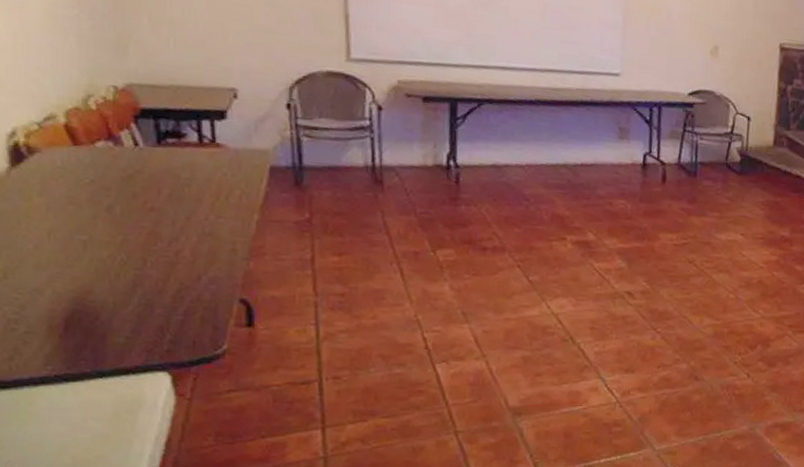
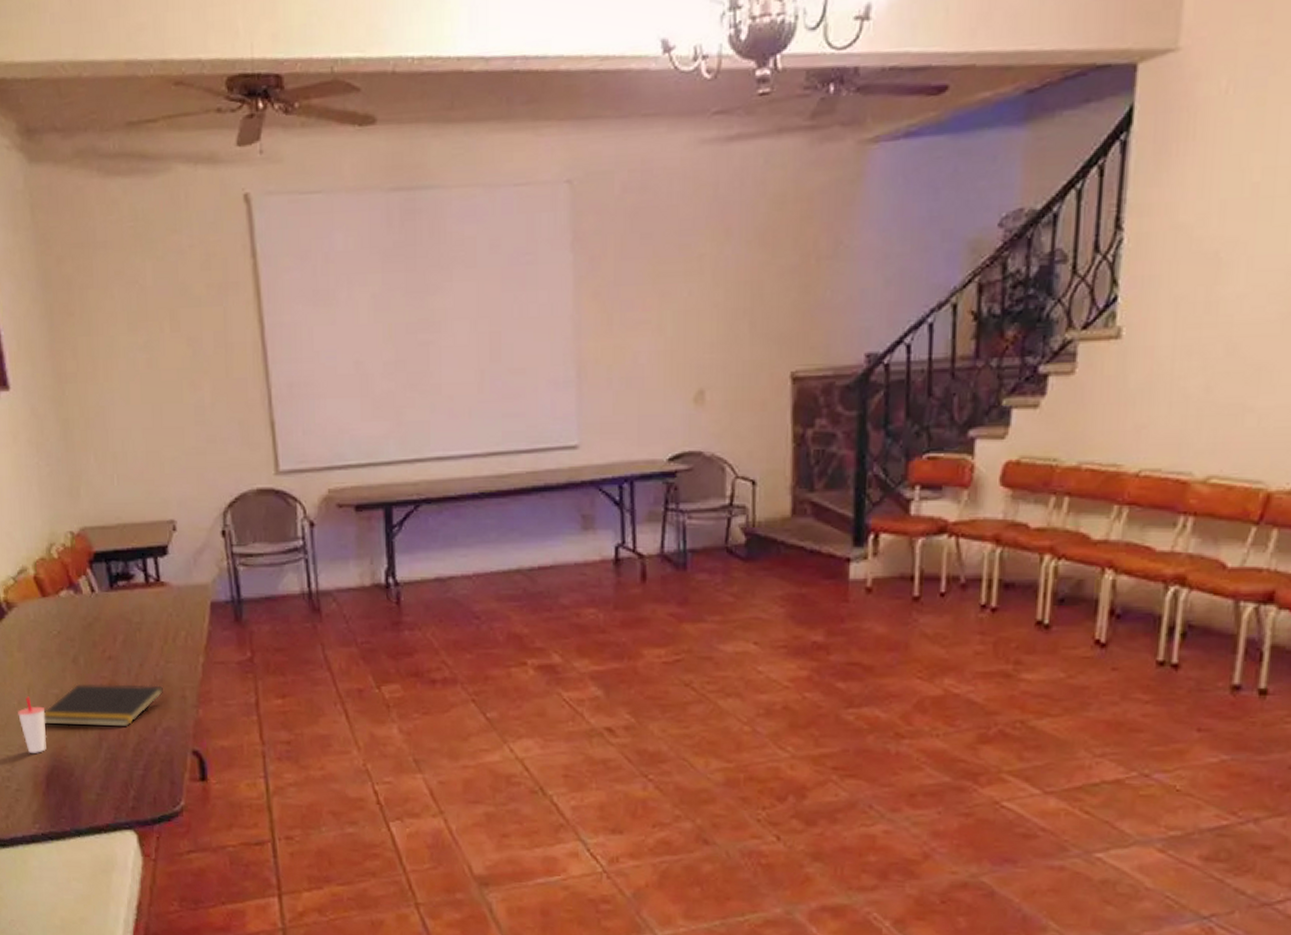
cup: none [32,241,69,297] -> present [17,696,47,753]
notepad: none [66,232,211,276] -> present [43,684,163,727]

